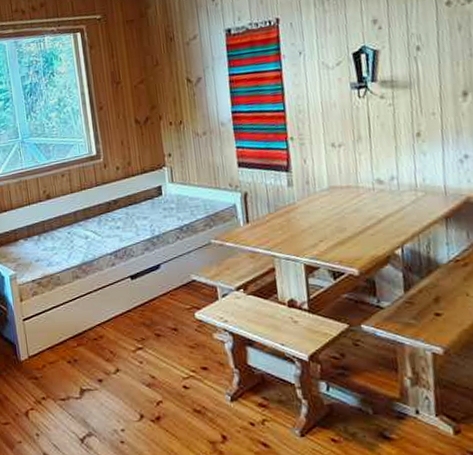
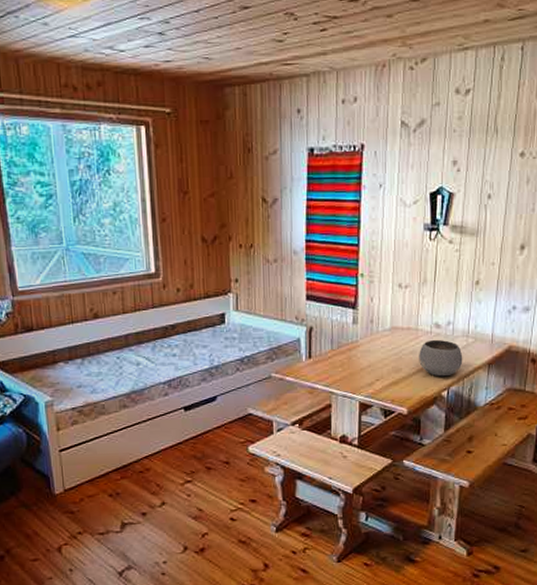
bowl: none [363,195,415,234] -> present [419,339,463,377]

